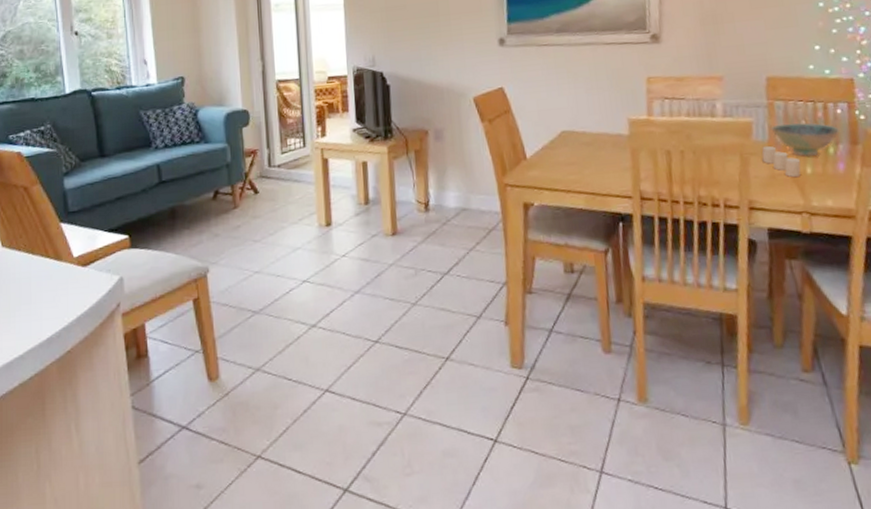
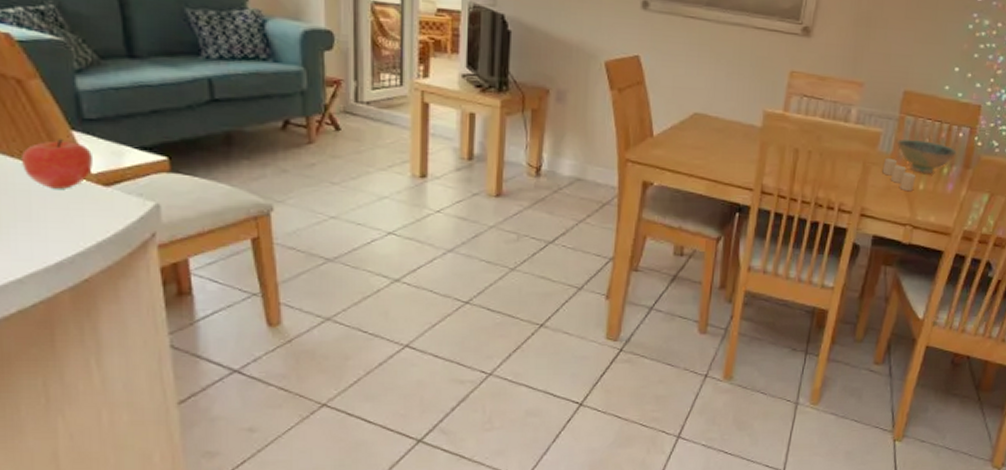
fruit: none [25,231,75,274] -> present [20,139,93,189]

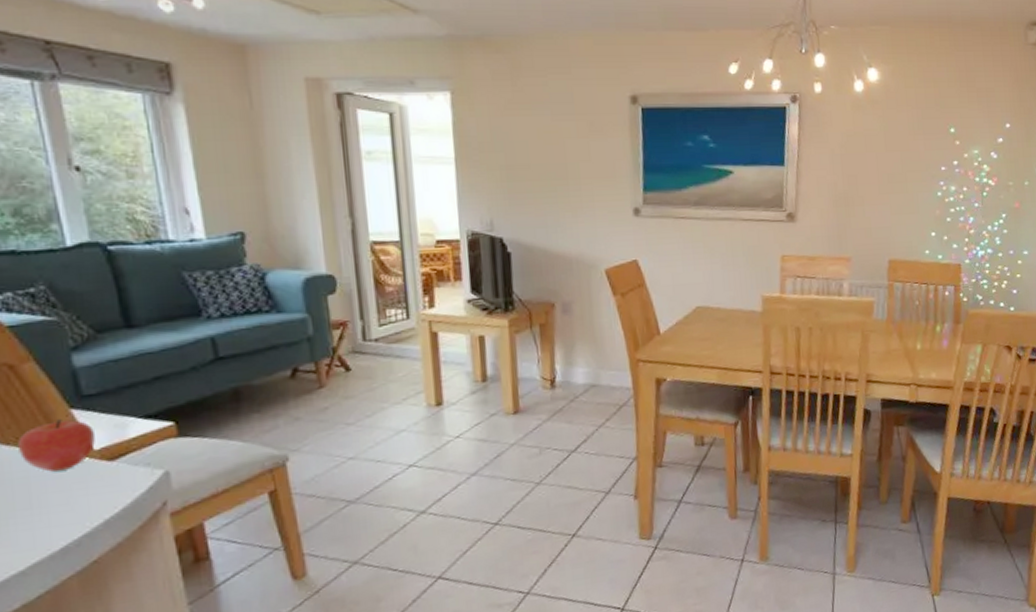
candle: present [882,157,917,192] -> none [880,323,913,353]
bowl: present [896,140,958,173] -> none [889,303,947,334]

